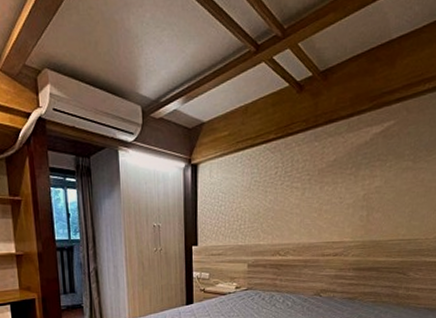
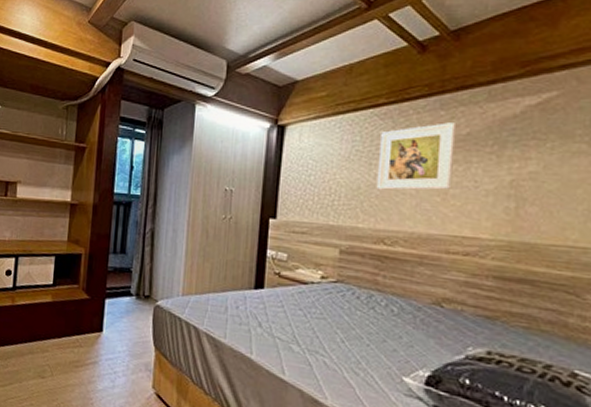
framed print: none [271,151,327,212] -> present [376,122,457,190]

